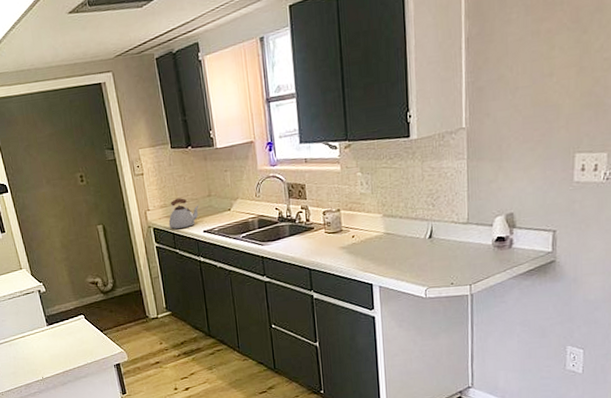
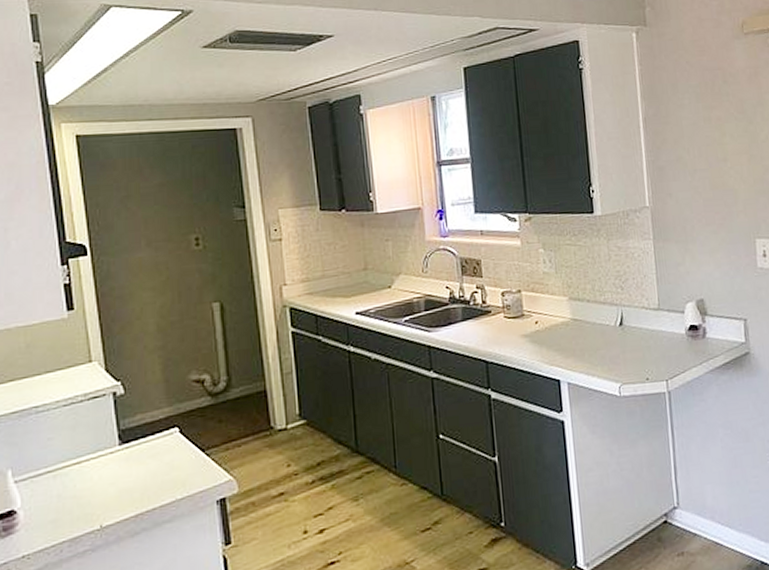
kettle: present [168,198,199,229] -> none [310,271,352,309]

